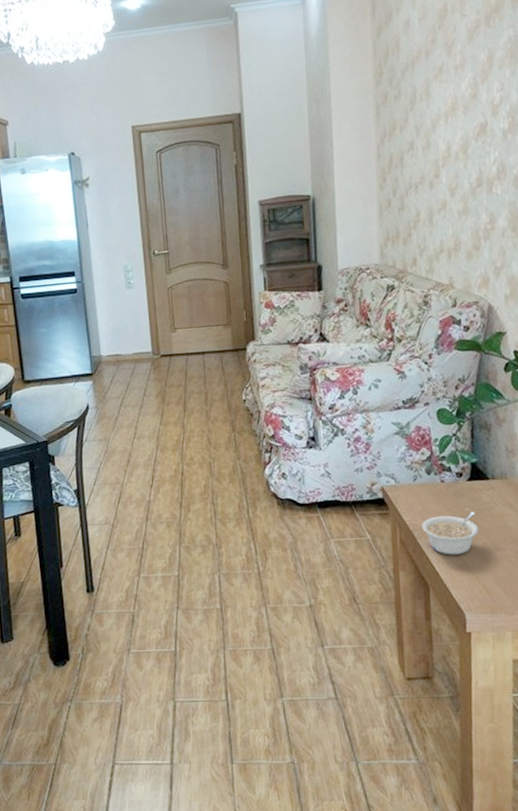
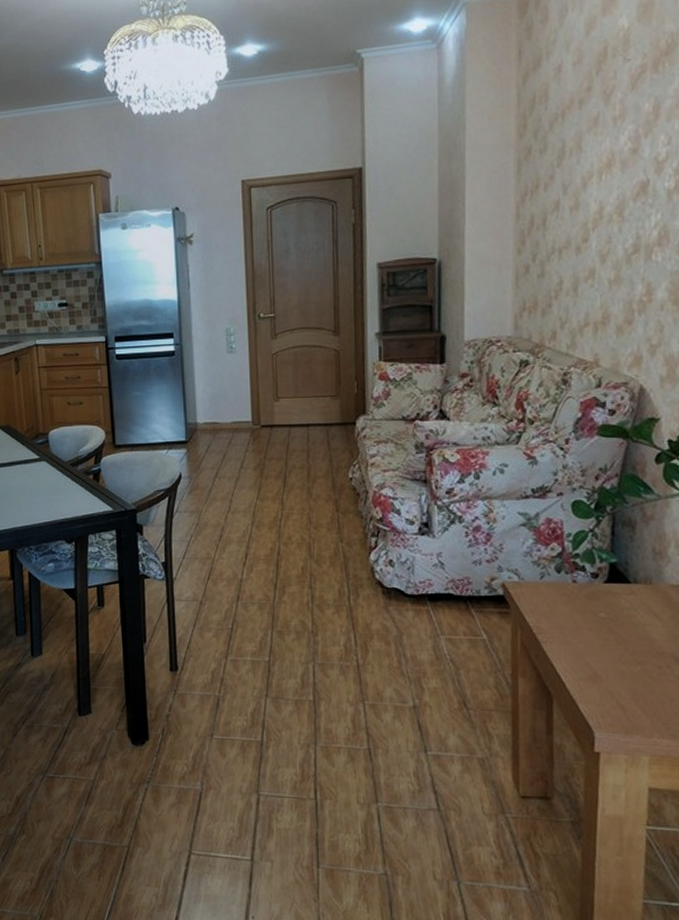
legume: present [422,511,480,555] -> none [547,618,616,665]

